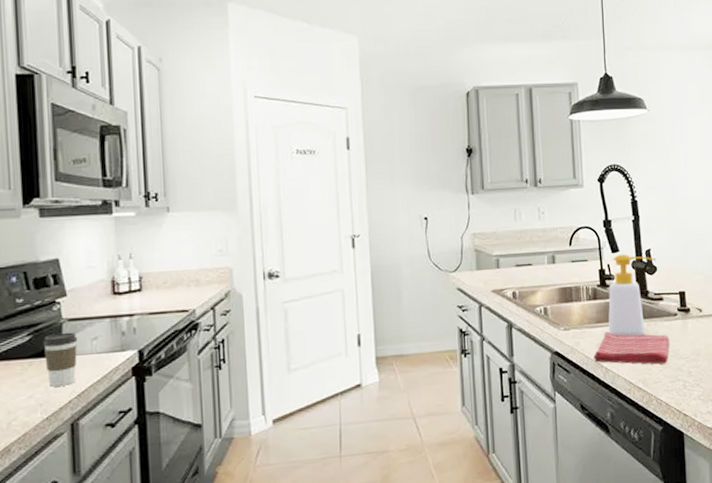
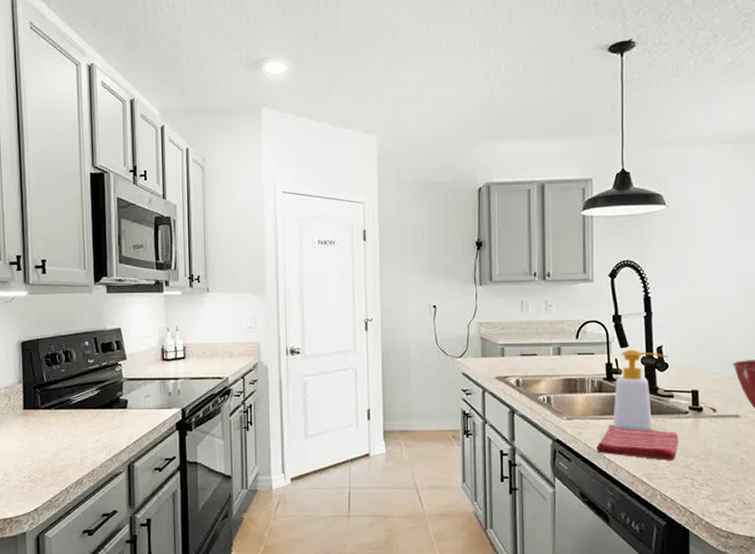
coffee cup: present [42,332,78,387] -> none [107,389,135,433]

